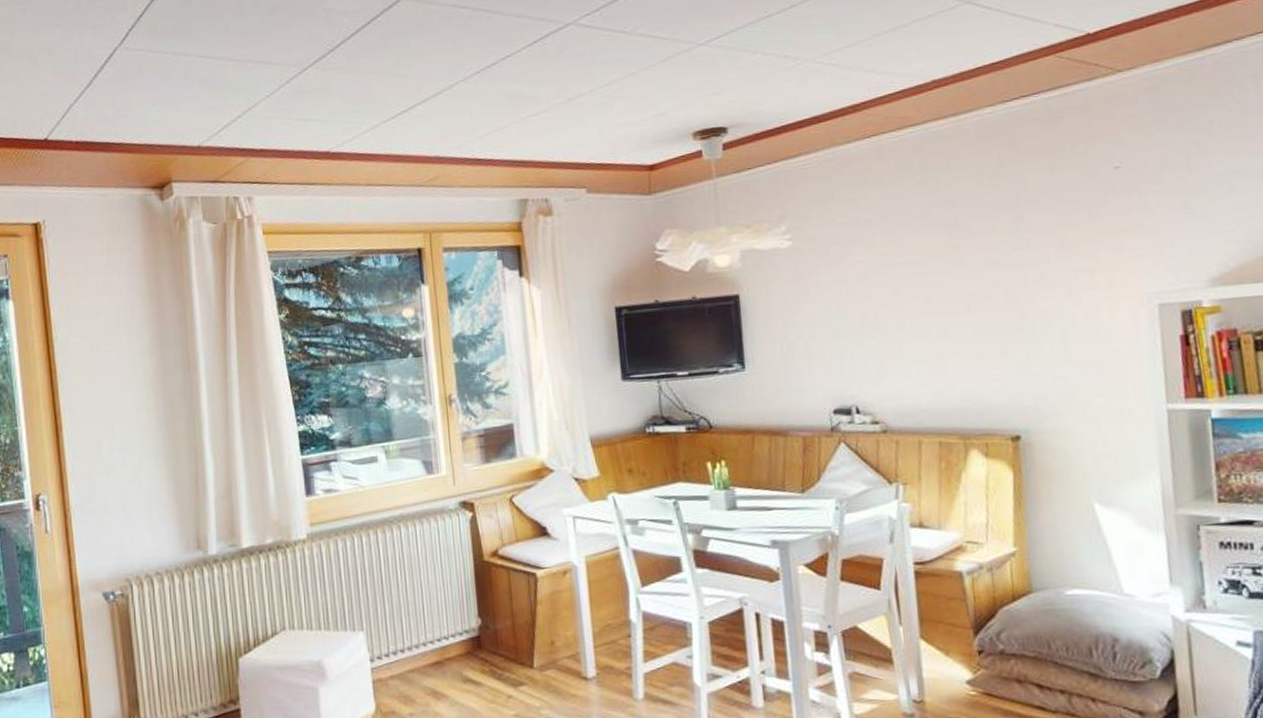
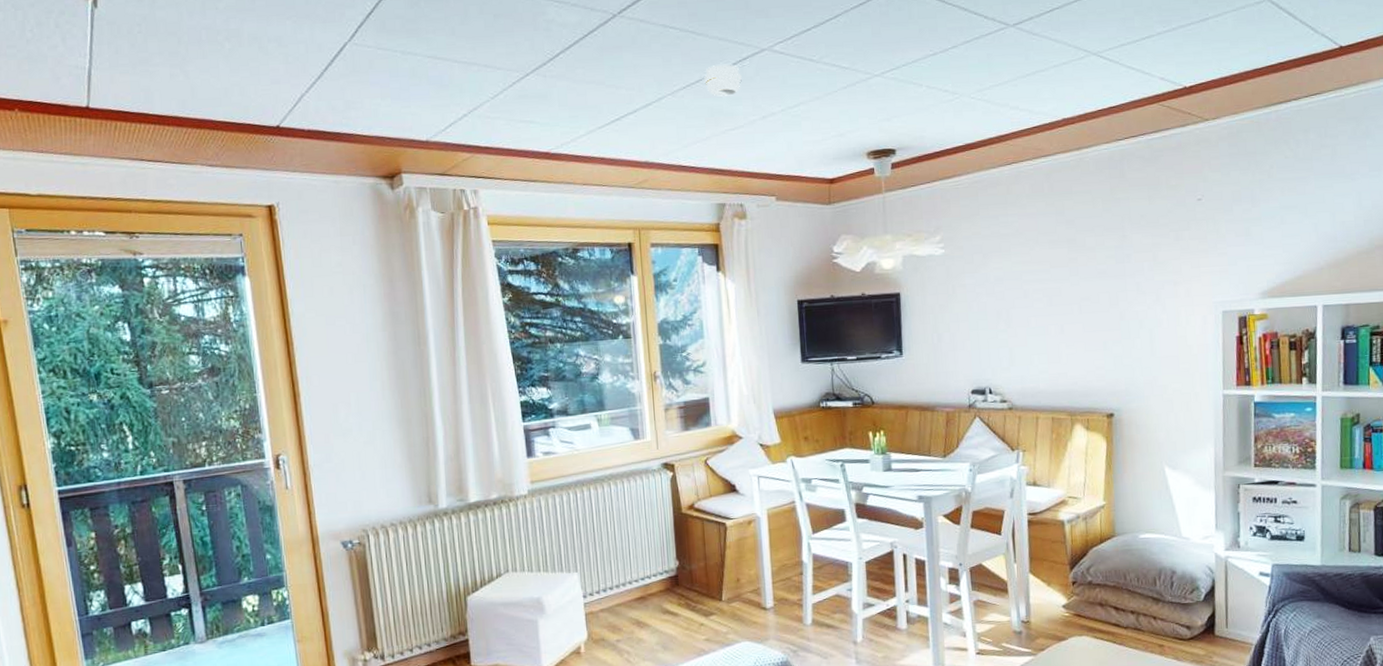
smoke detector: none [501,43,544,80] -> present [704,64,742,97]

